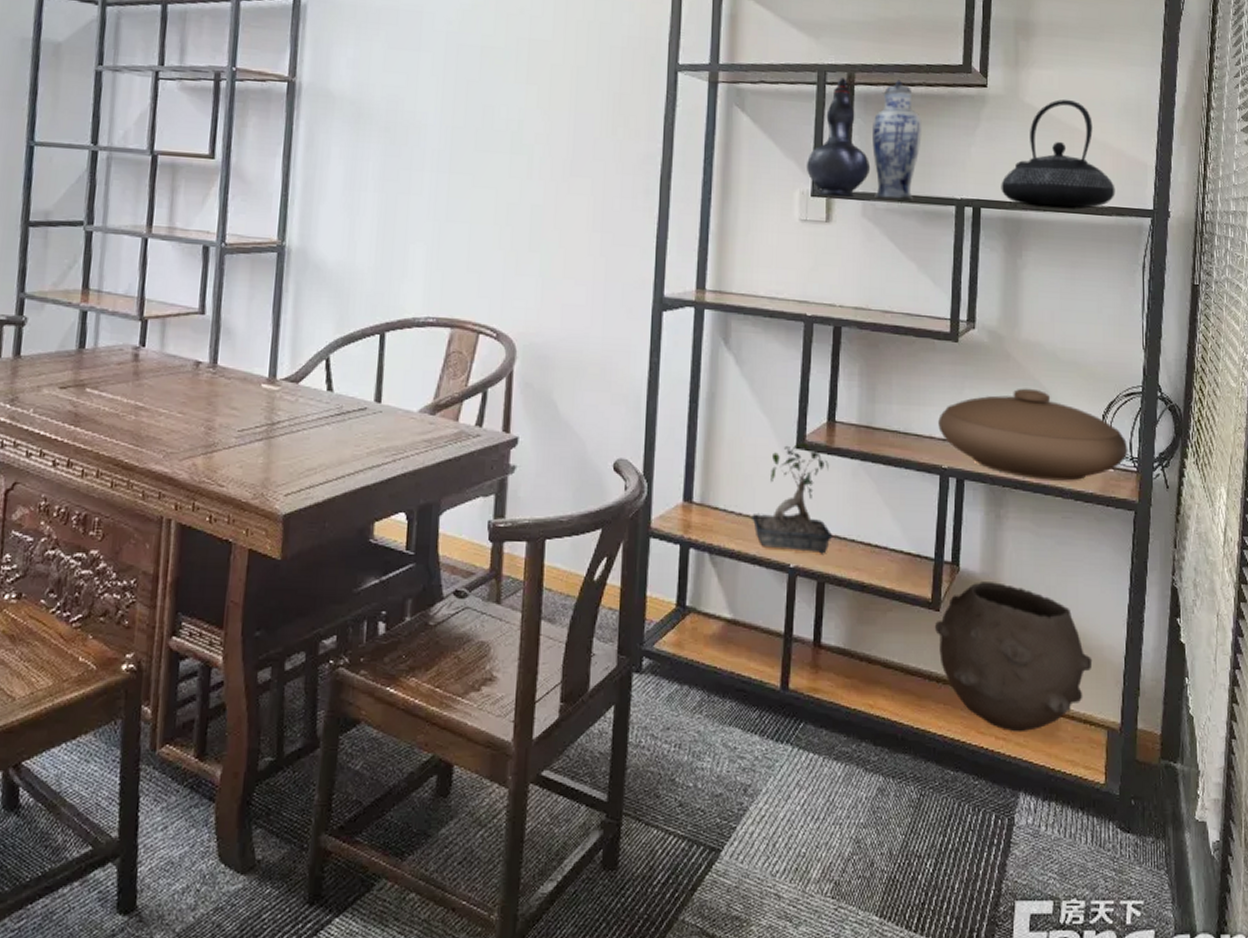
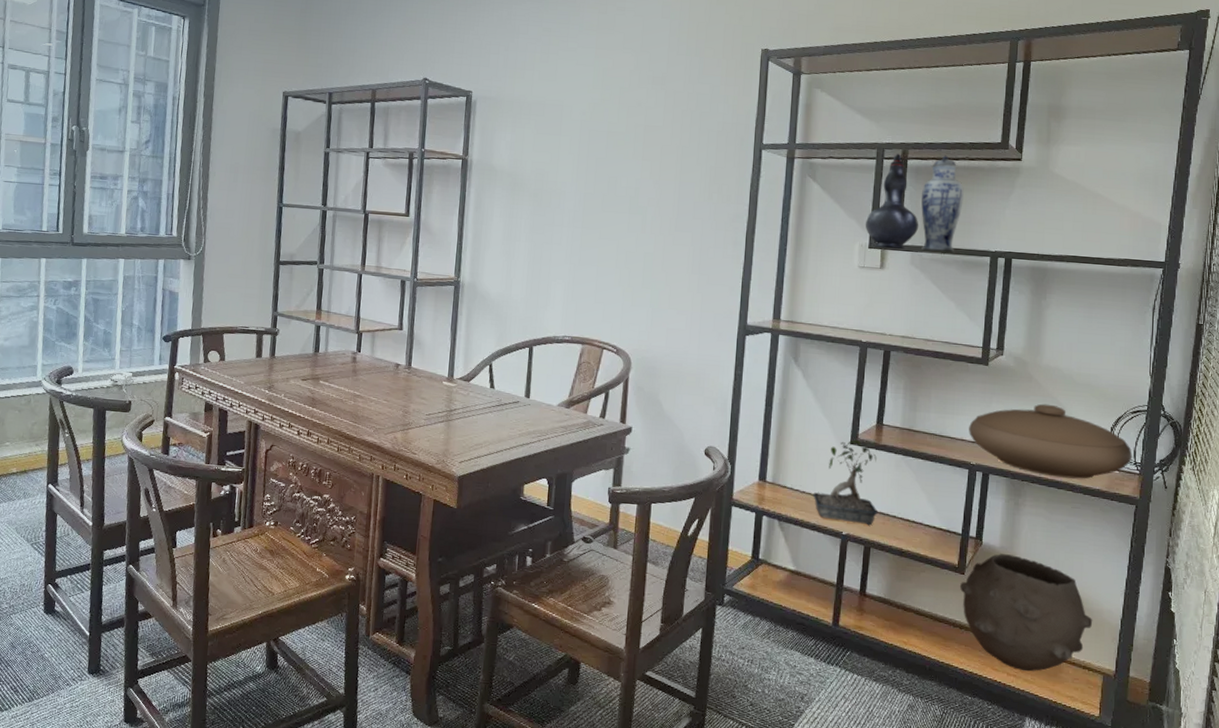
teapot: present [1001,99,1115,210] -> none [1030,170,1132,261]

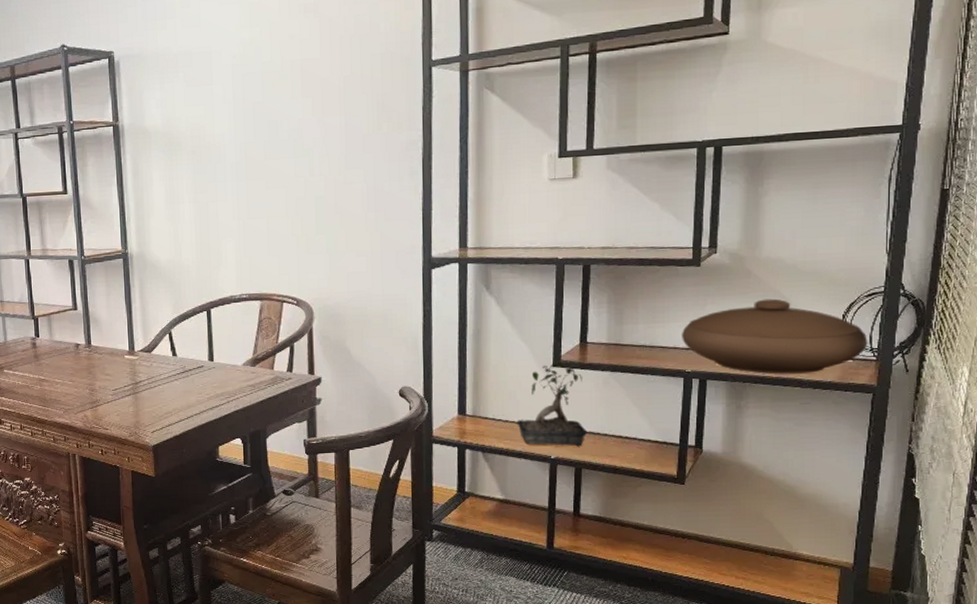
decorative vase: present [865,153,919,250] -> none [552,48,614,156]
ginger jar: present [920,155,964,253] -> none [614,41,663,152]
ceramic pot: present [959,554,1093,672] -> none [679,459,828,573]

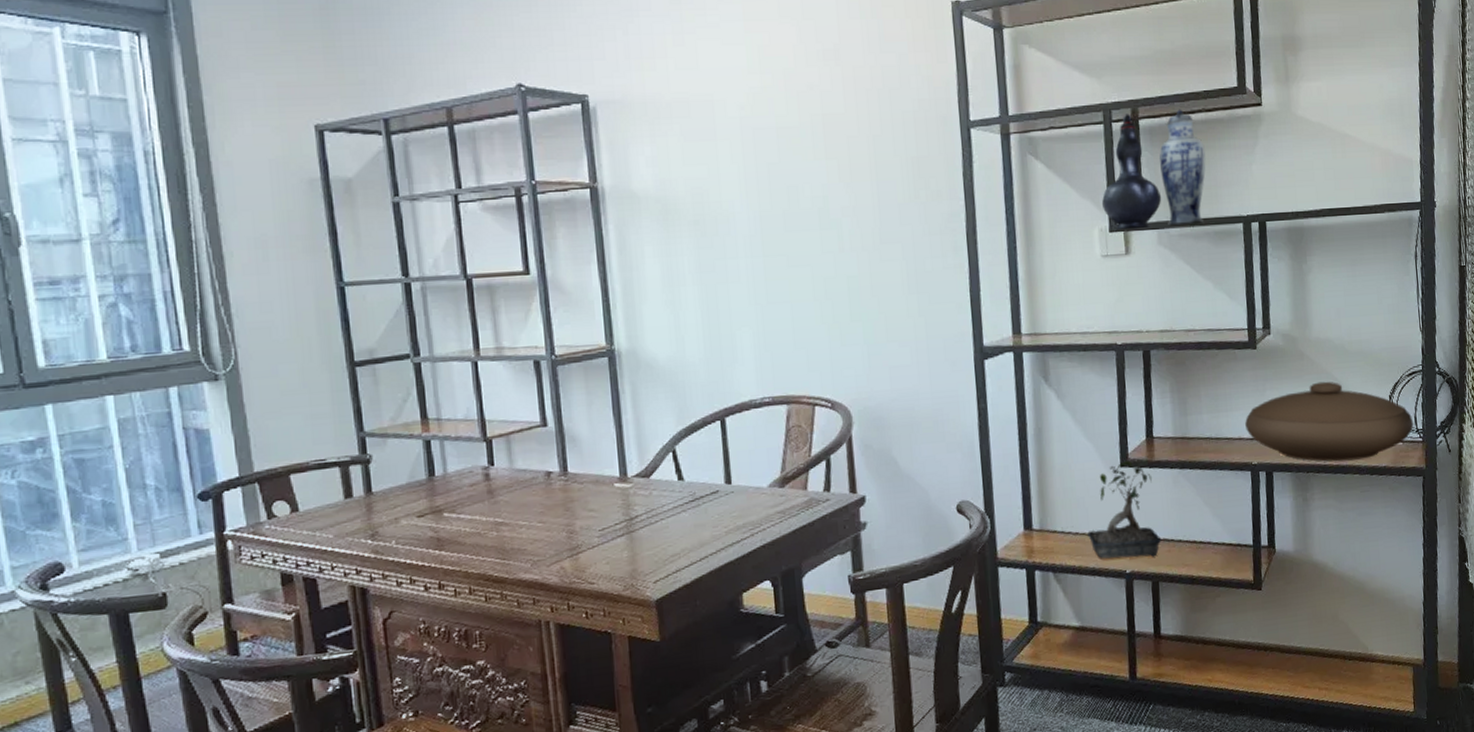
decorative vase: none [552,48,614,156] -> present [1101,114,1162,231]
ginger jar: none [614,41,663,152] -> present [1159,109,1206,226]

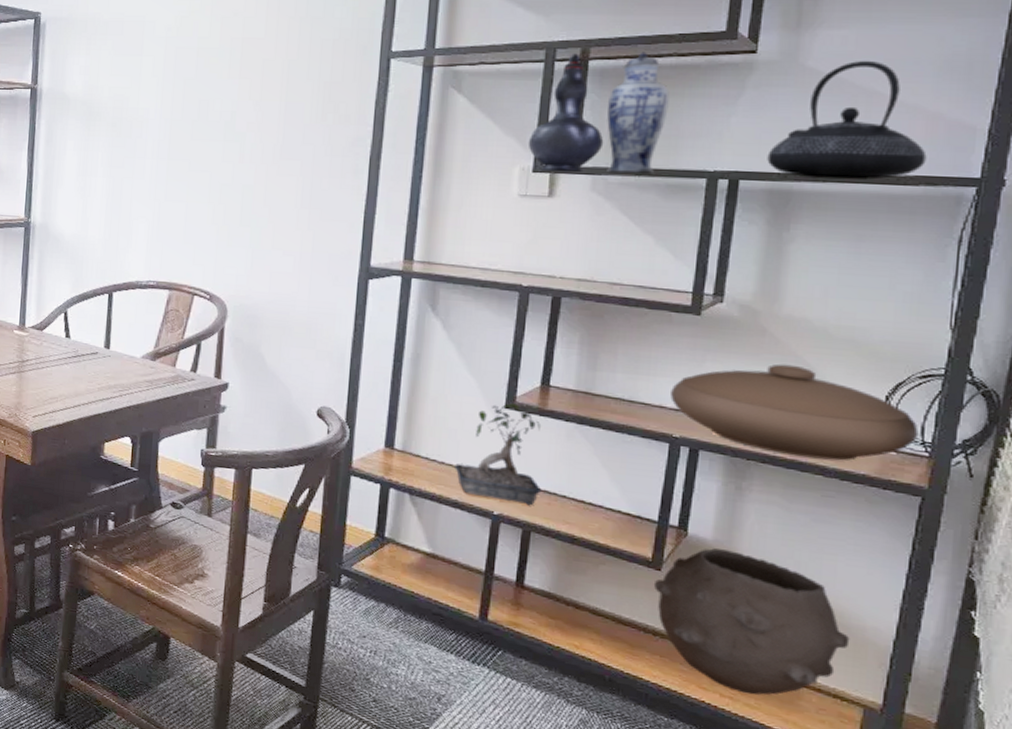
ceramic pot: none [1258,557,1397,682] -> present [653,548,850,695]
teapot: none [1282,107,1386,215] -> present [767,60,927,180]

